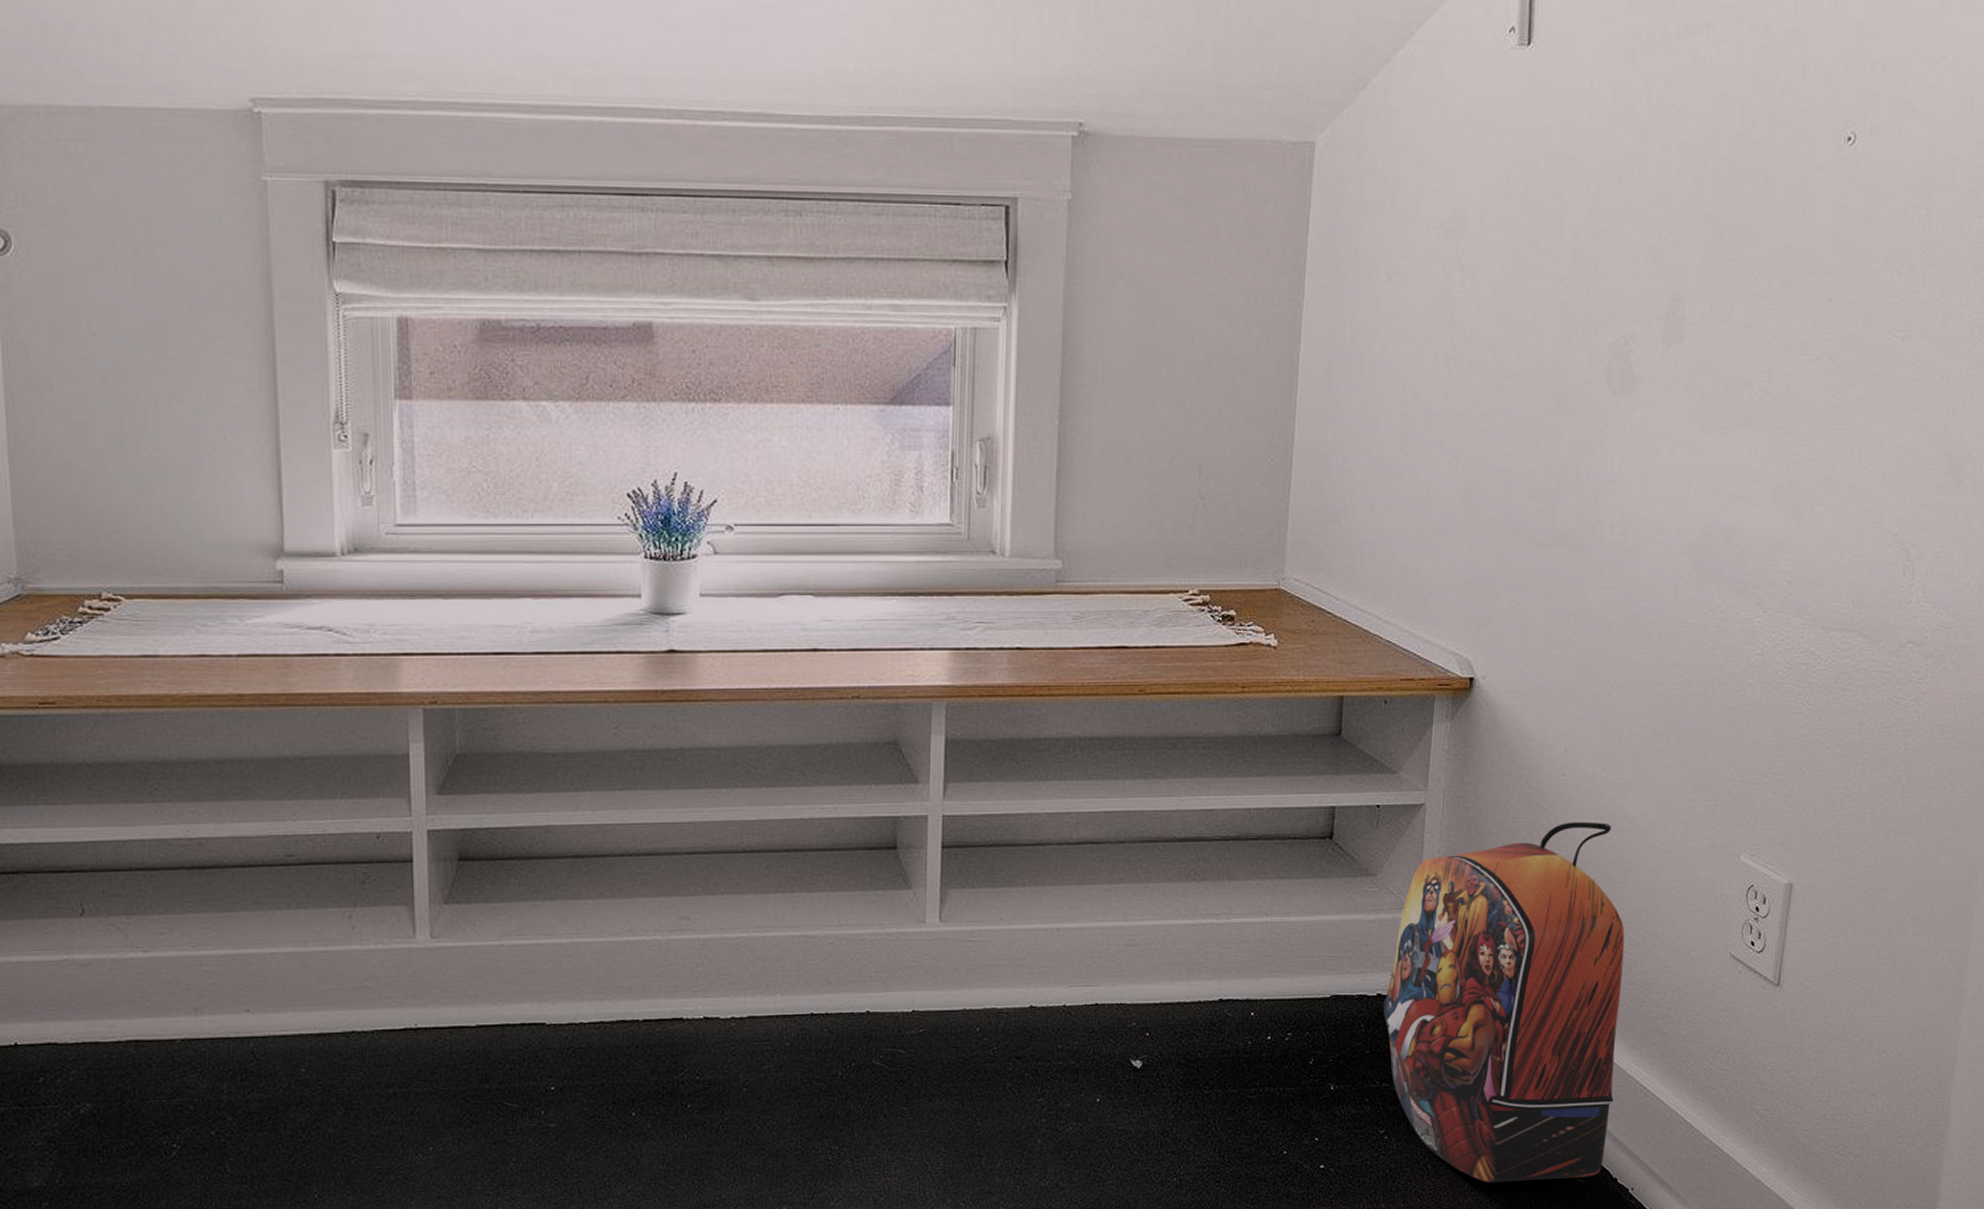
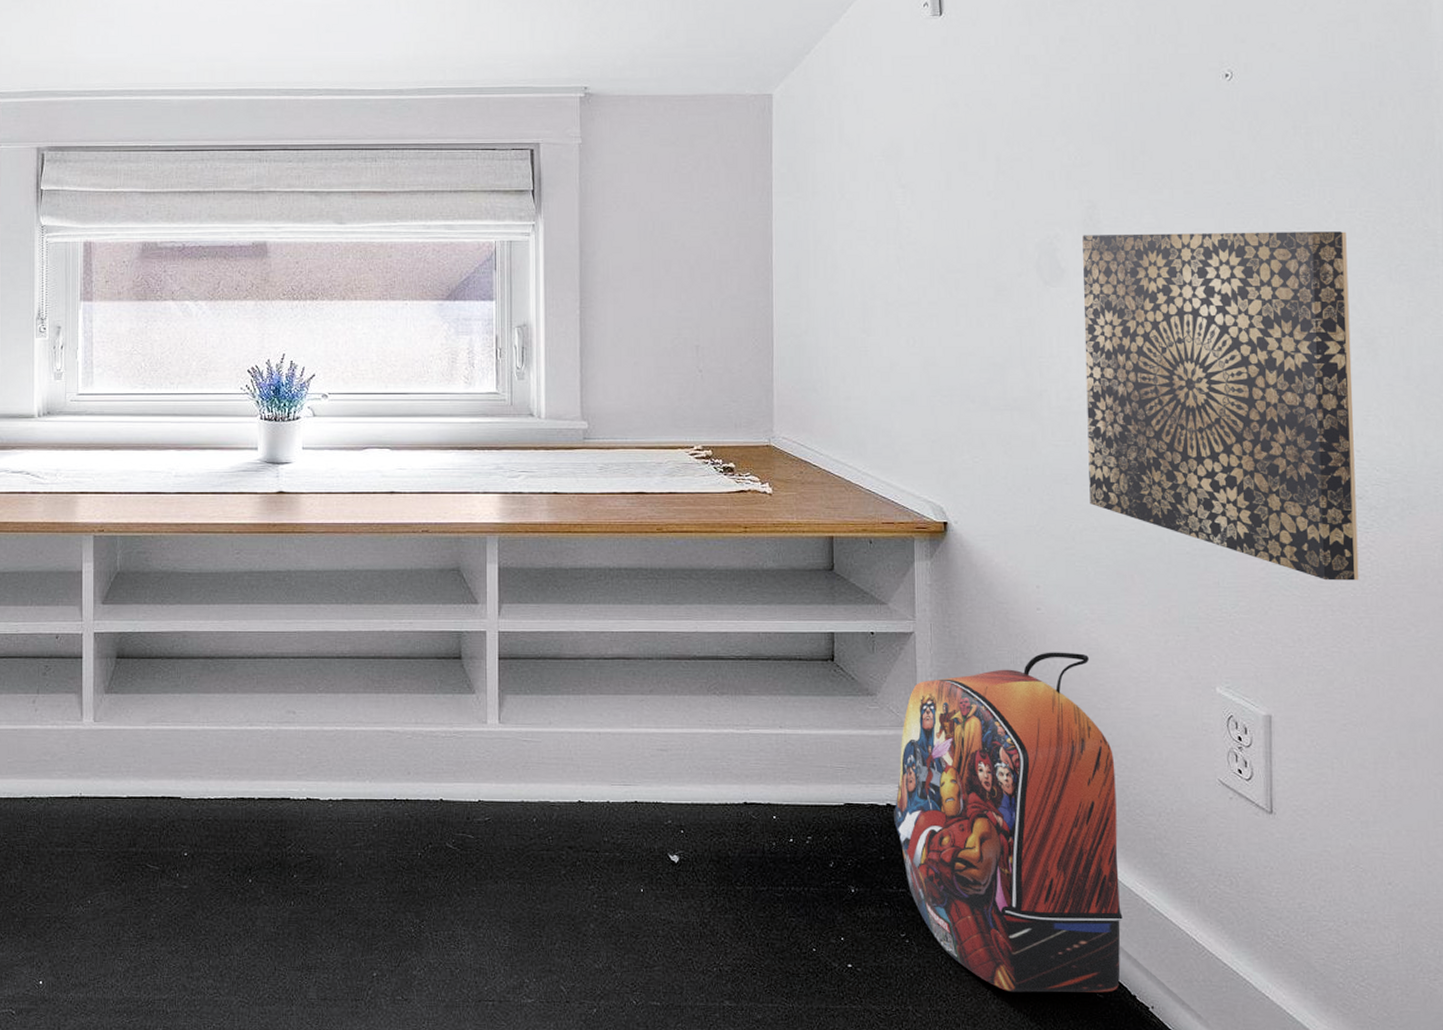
wall art: none [1633,334,1951,737] -> present [1082,231,1359,581]

